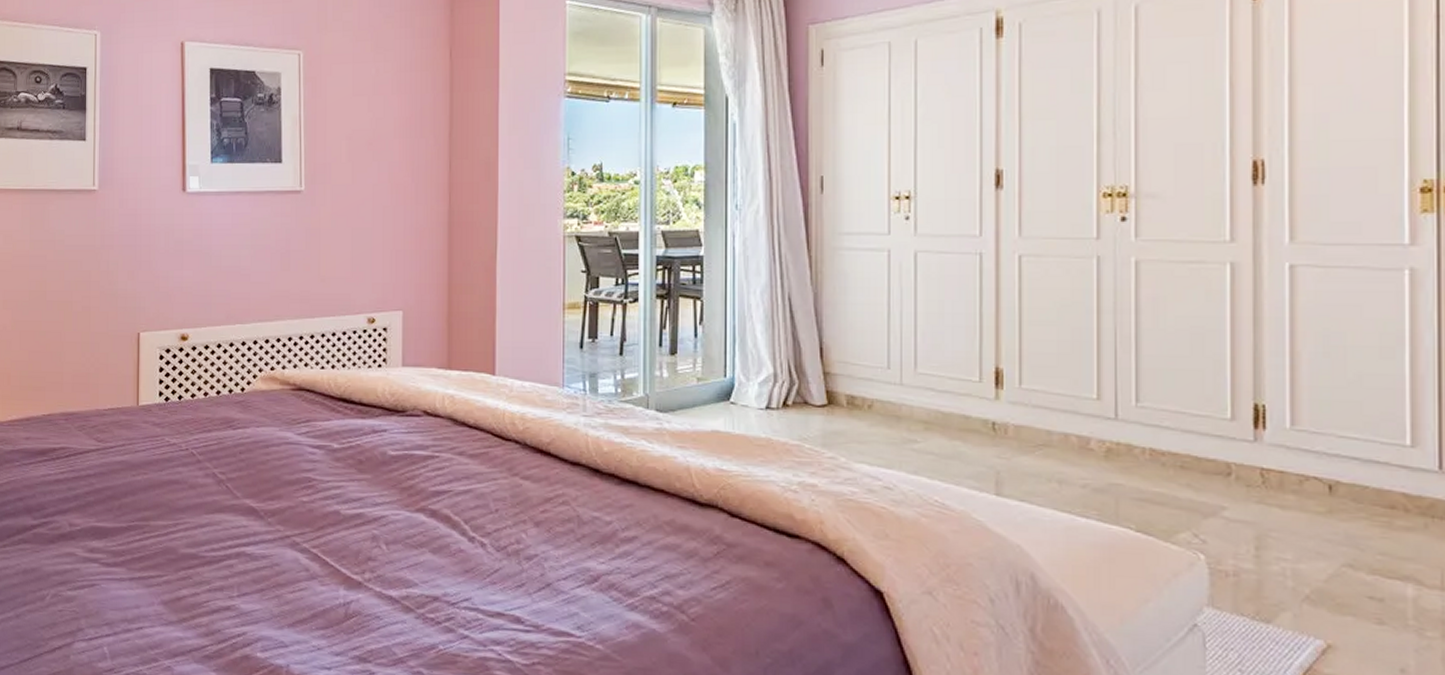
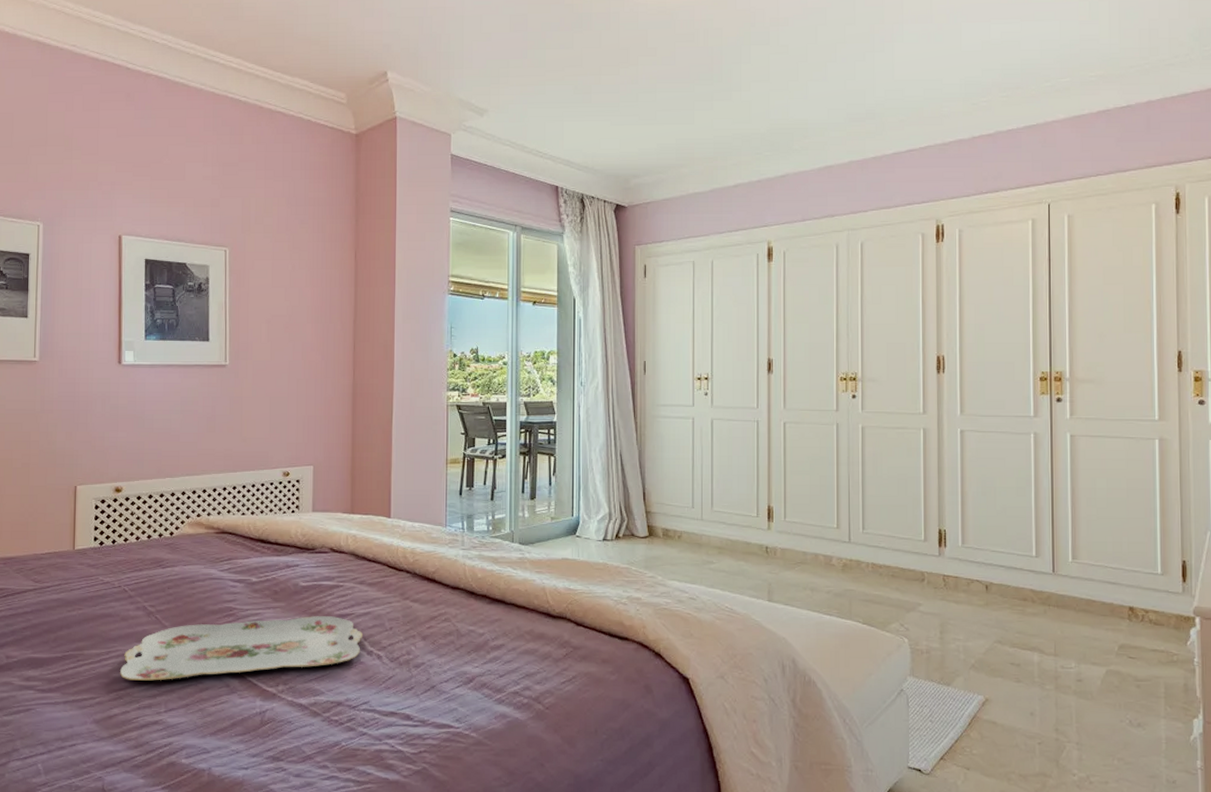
serving tray: none [188,491,464,560] -> present [119,615,364,681]

